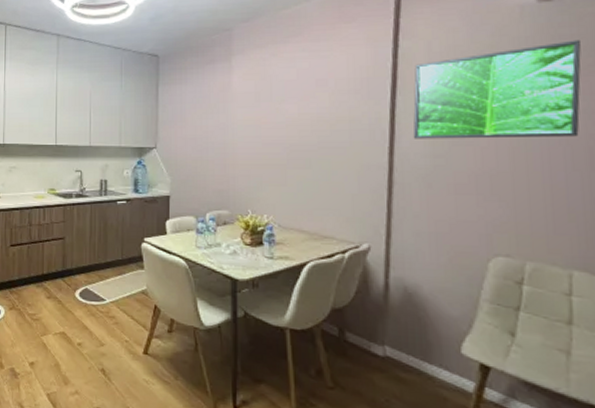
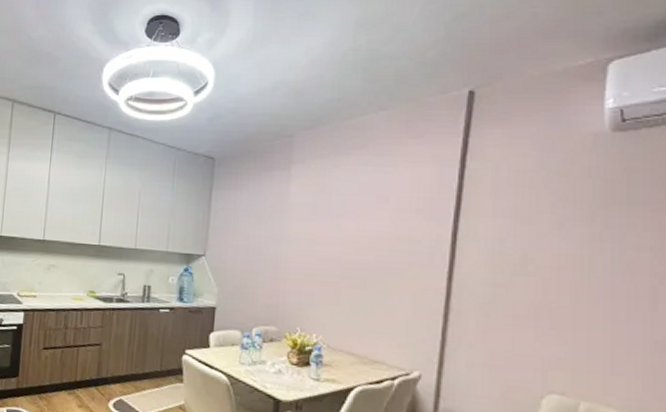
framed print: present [413,39,581,139] -> none [473,174,652,275]

